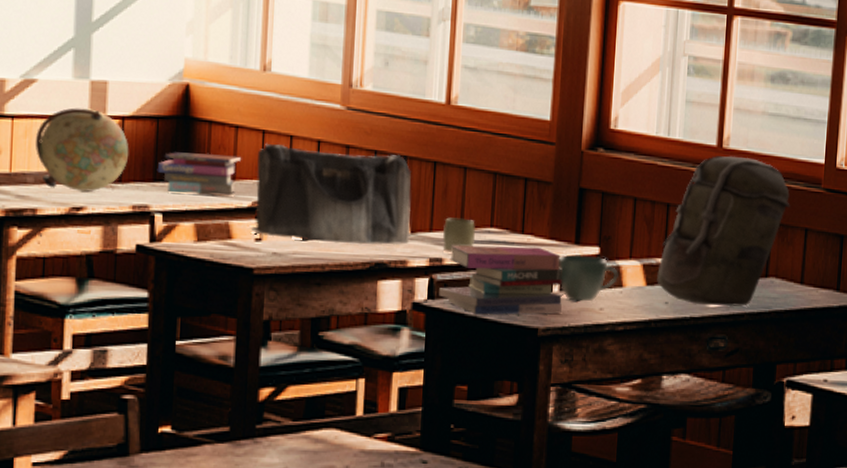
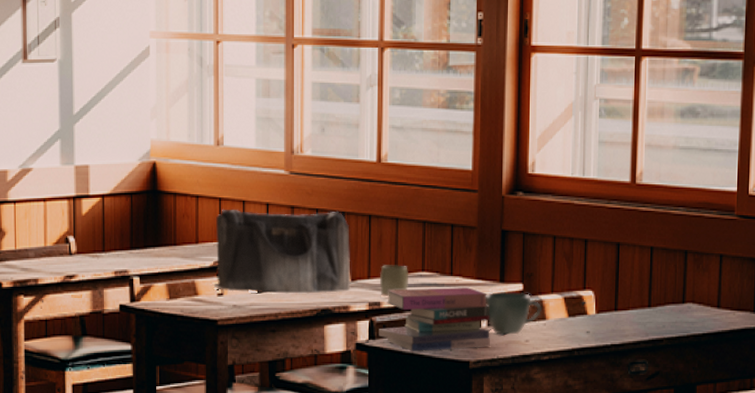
globe: present [36,108,129,192] -> none [34,190,110,261]
books: present [157,152,241,195] -> none [133,221,202,258]
backpack: present [657,155,790,307] -> none [578,190,704,333]

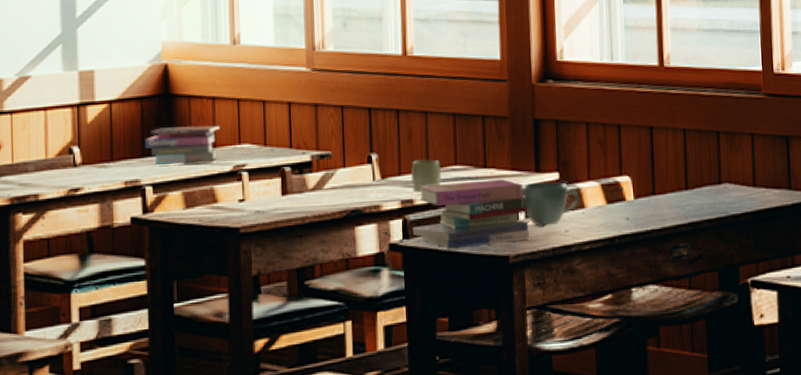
books: none [133,221,202,258] -> present [144,125,220,166]
saddlebag: present [213,209,351,294] -> none [234,107,381,197]

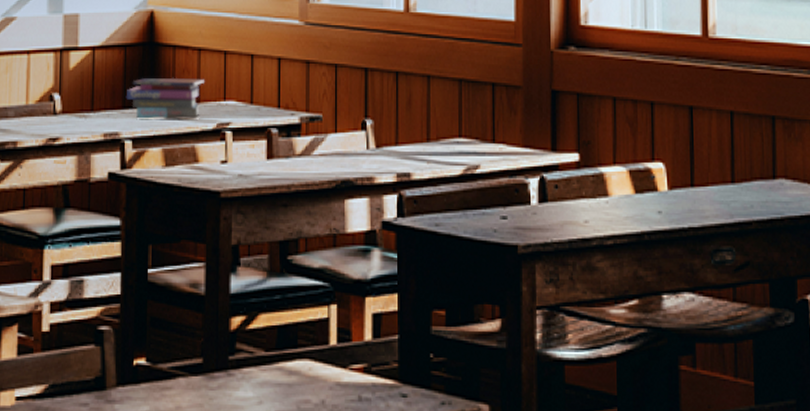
mug: present [411,159,441,193] -> none [410,129,443,166]
books: present [413,179,529,249] -> none [409,156,542,232]
cup: present [522,182,579,227] -> none [535,163,602,214]

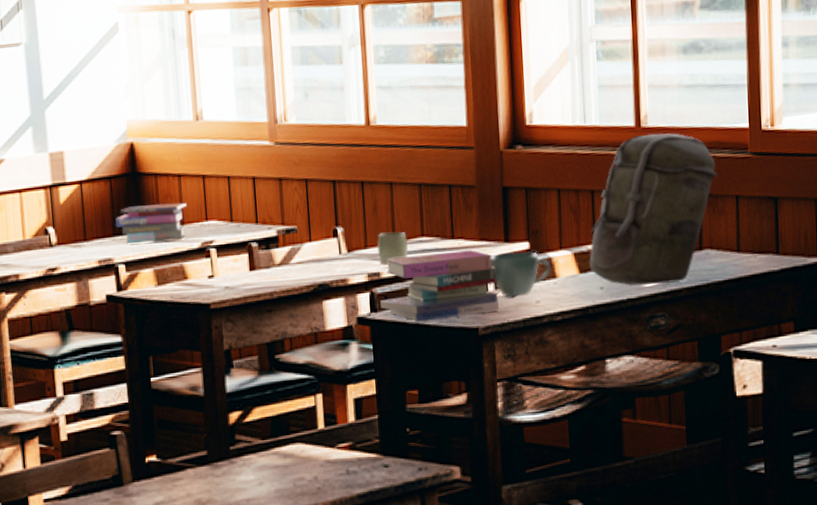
books: none [409,156,542,232] -> present [380,250,499,322]
mug: none [410,129,443,166] -> present [377,231,408,266]
cup: none [535,163,602,214] -> present [491,251,551,298]
backpack: none [646,45,794,214] -> present [589,133,718,287]

